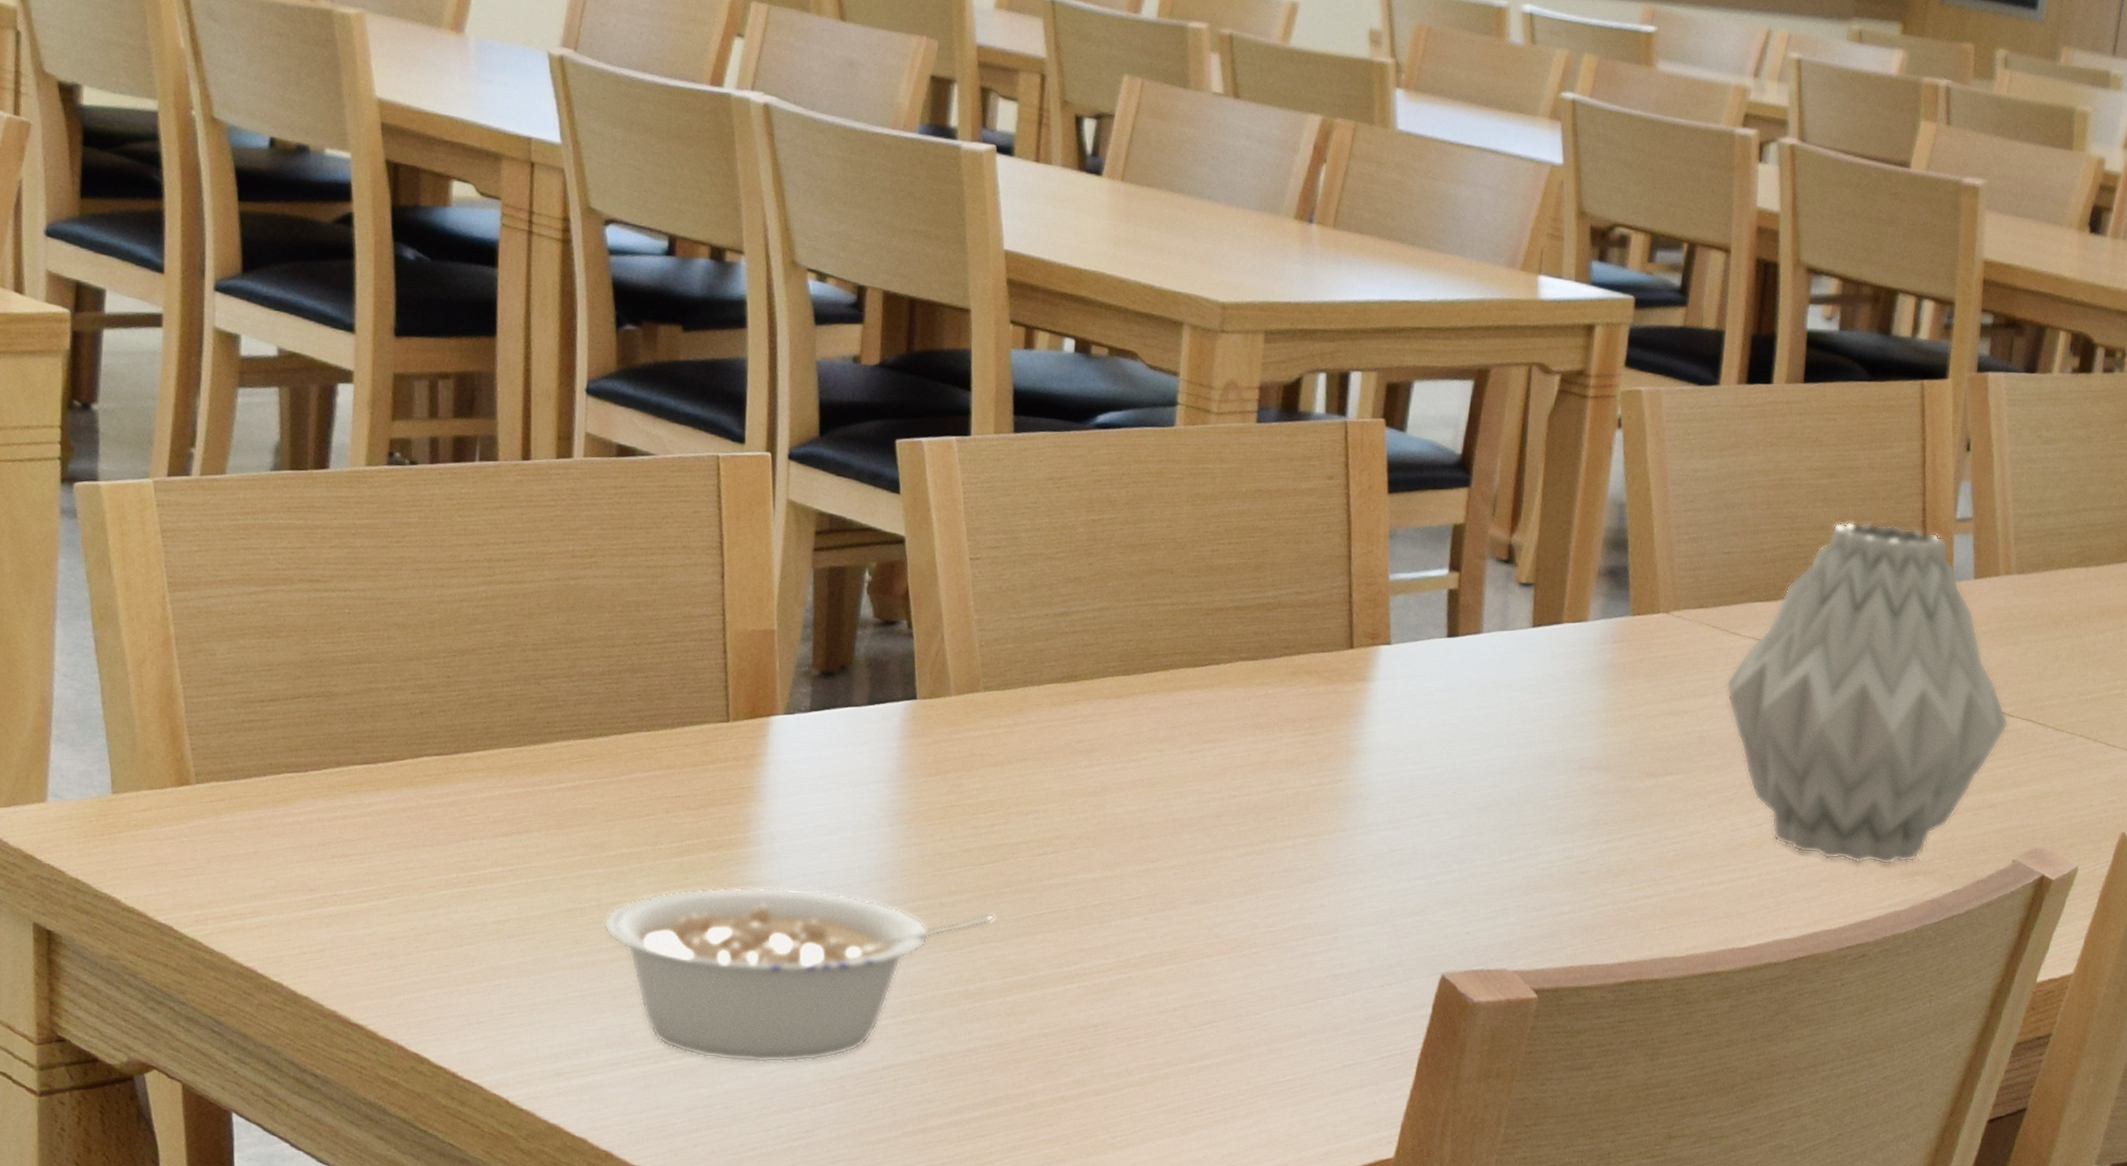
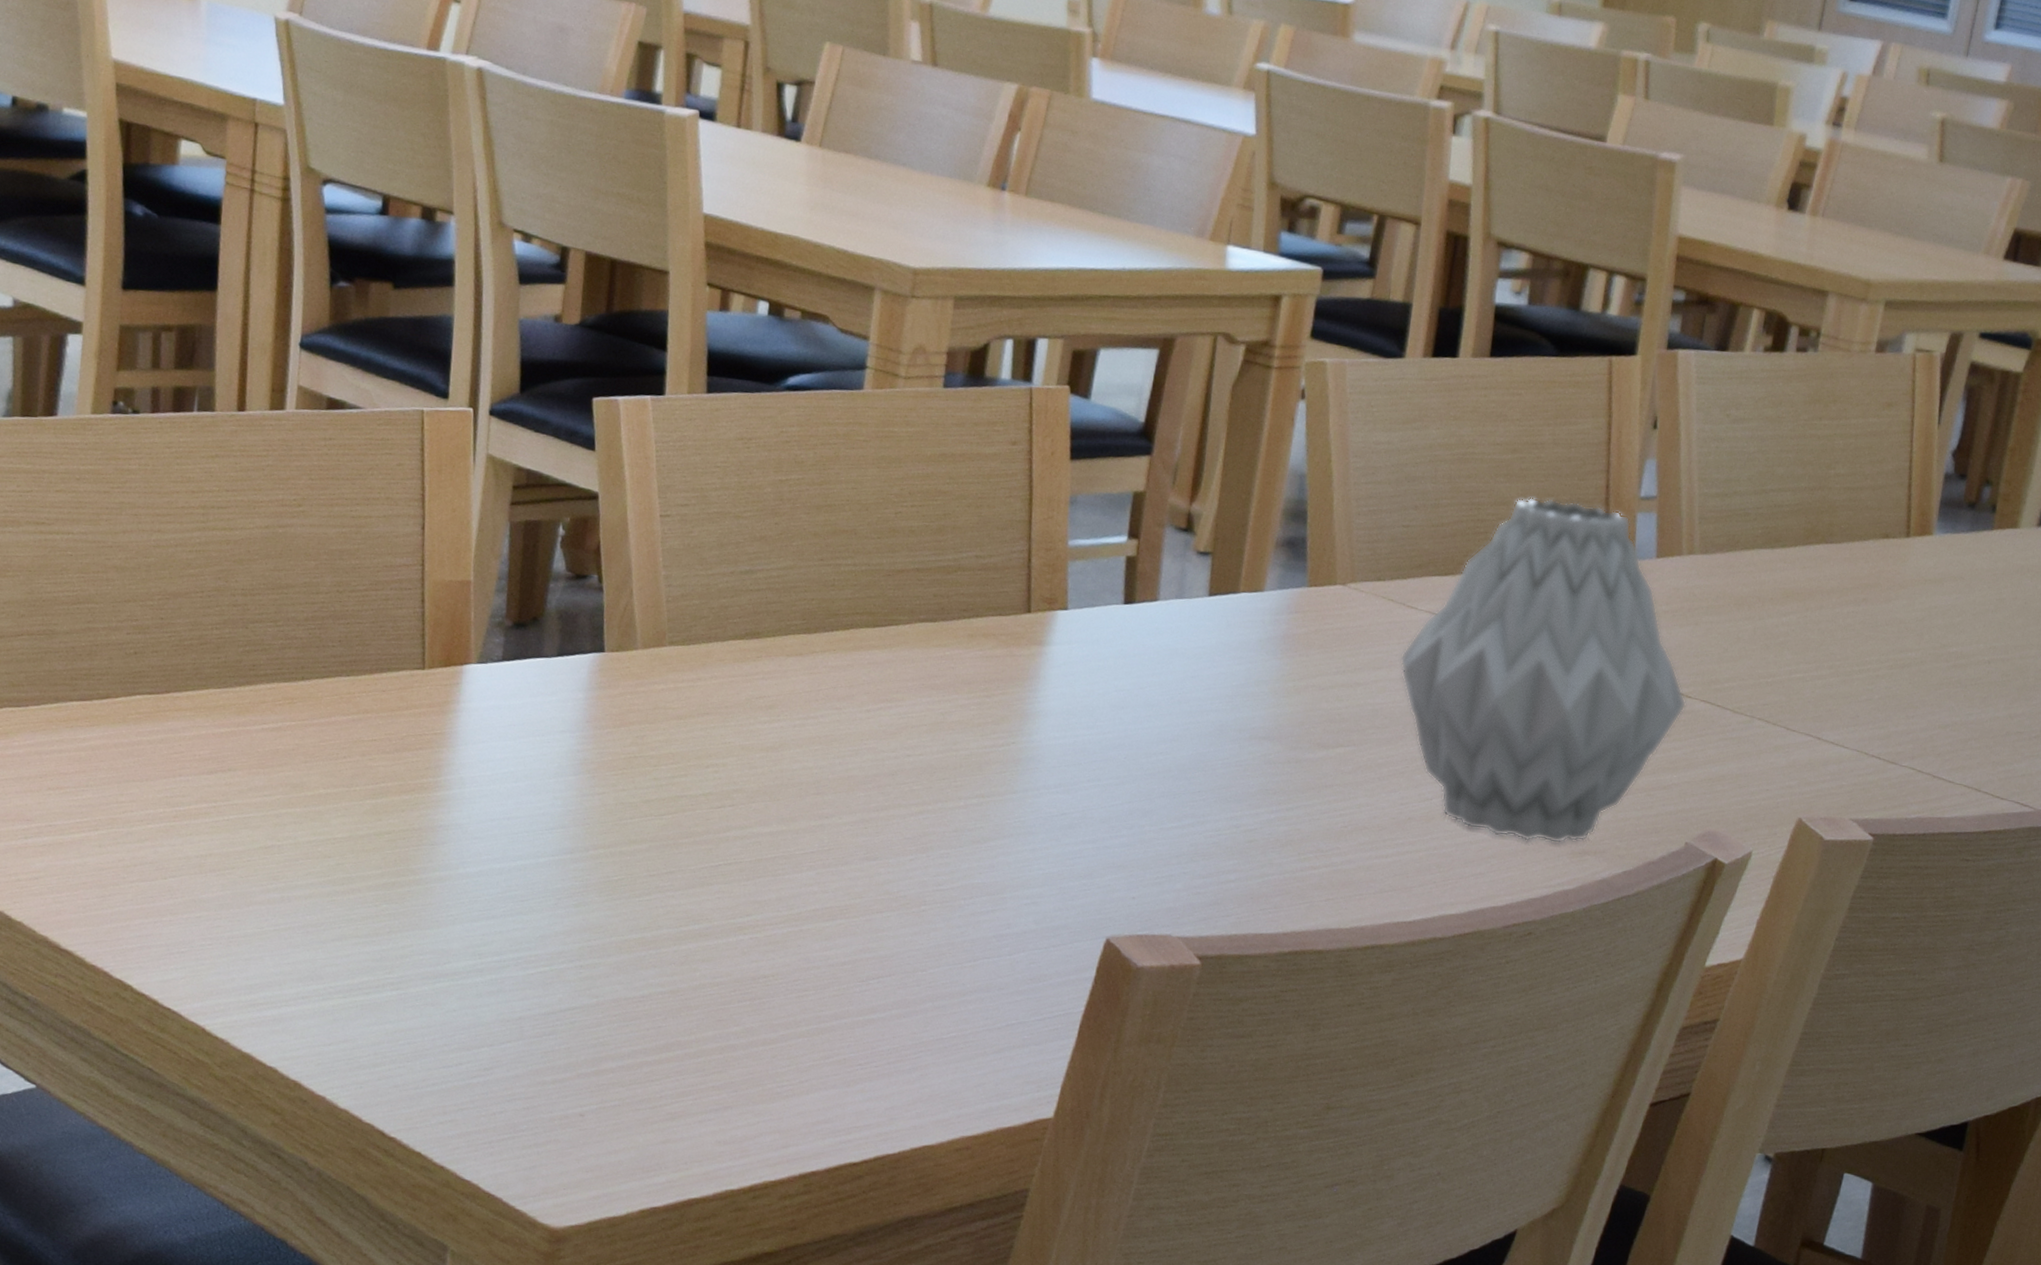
legume: present [603,887,994,1064] -> none [299,829,672,1002]

